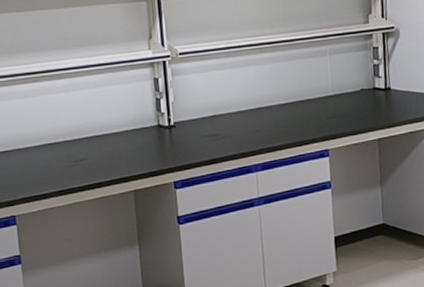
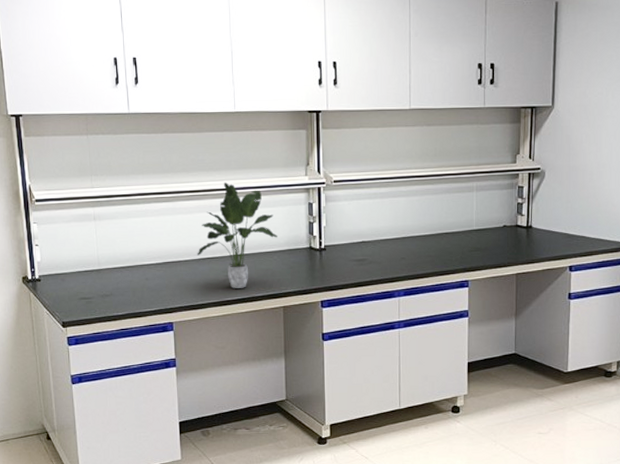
potted plant: none [37,61,124,175] -> present [197,181,278,288]

